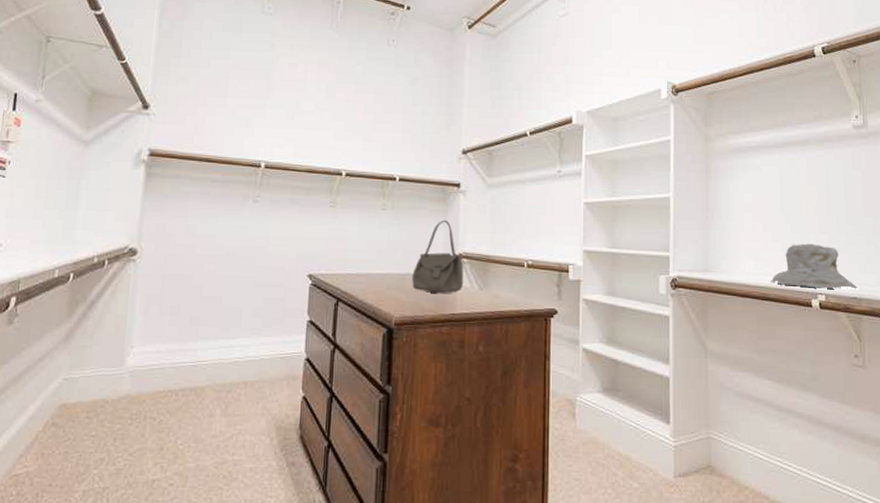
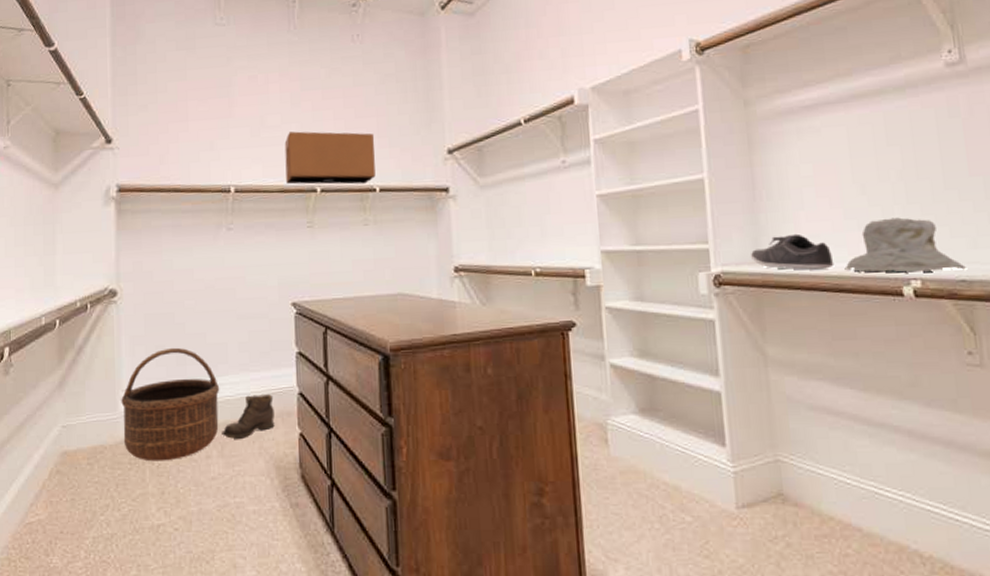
basket: none [126,308,230,418] -> present [121,347,220,462]
boot: none [227,358,281,399] -> present [222,394,275,439]
box: none [314,118,399,173] -> present [284,131,376,185]
handbag: present [412,220,463,294] -> none [404,230,463,314]
shoe: none [700,249,763,281] -> present [750,233,835,270]

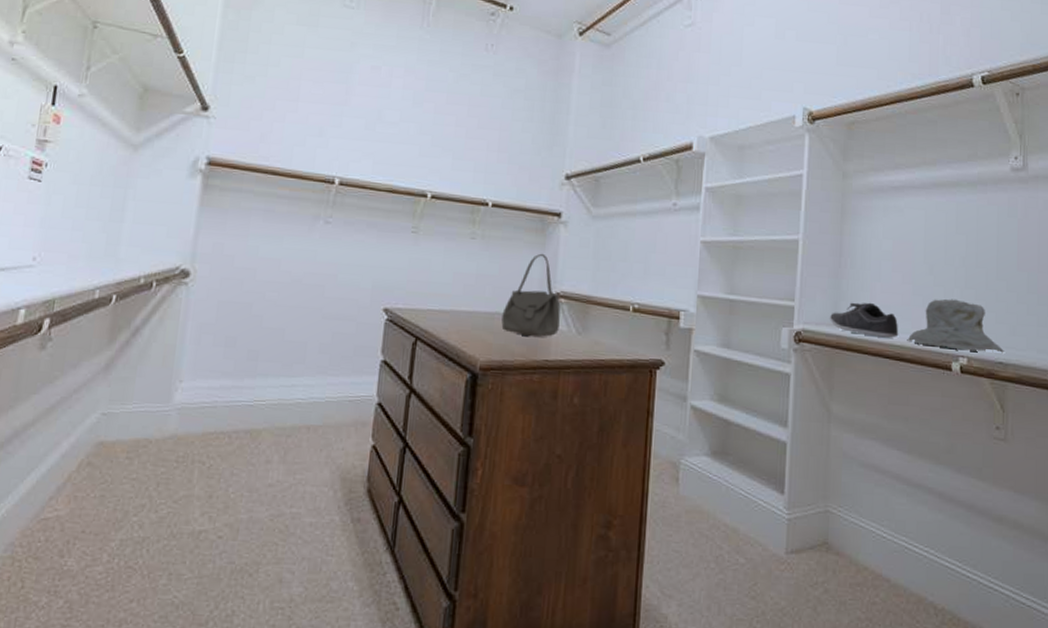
basket: present [121,347,220,462] -> none [173,340,292,462]
boot: present [222,394,275,439] -> none [287,400,350,446]
box: present [284,131,376,185] -> none [396,131,495,197]
handbag: none [404,230,463,314] -> present [501,253,561,338]

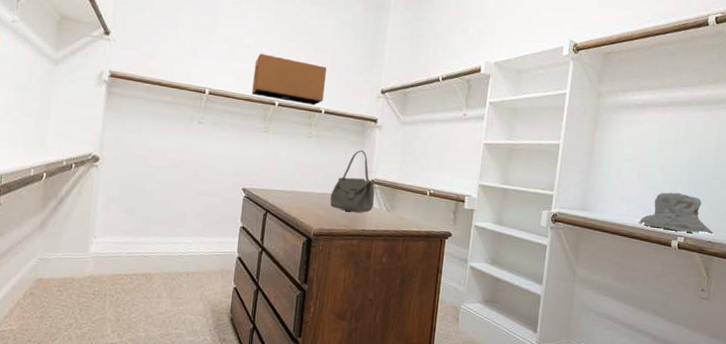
box: none [396,131,495,197] -> present [252,53,327,105]
shoe: present [829,302,899,338] -> none [579,193,633,221]

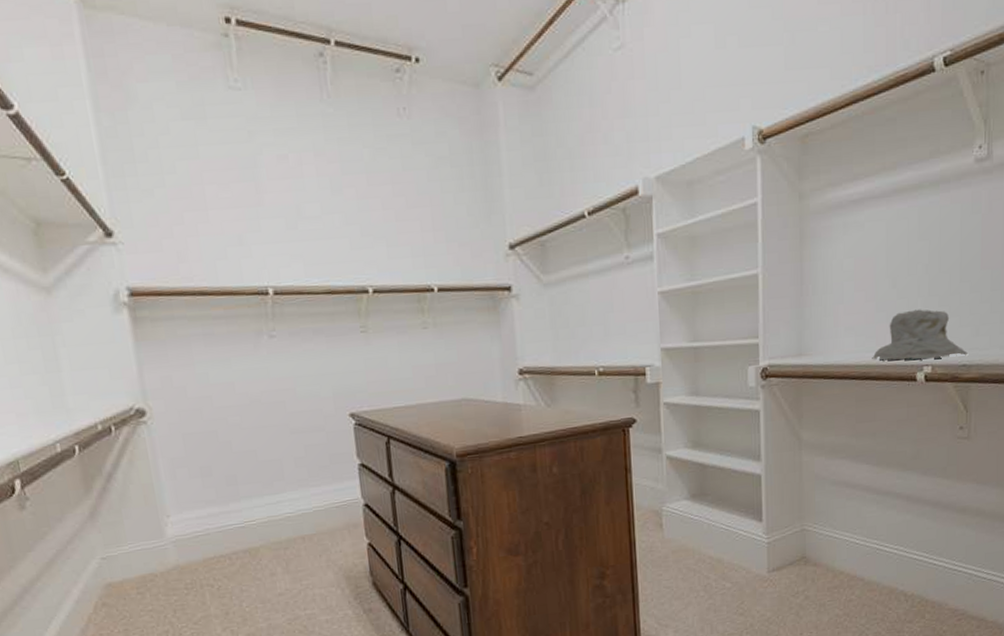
box: present [252,53,327,105] -> none [327,223,433,285]
handbag: present [330,150,375,213] -> none [468,331,528,418]

